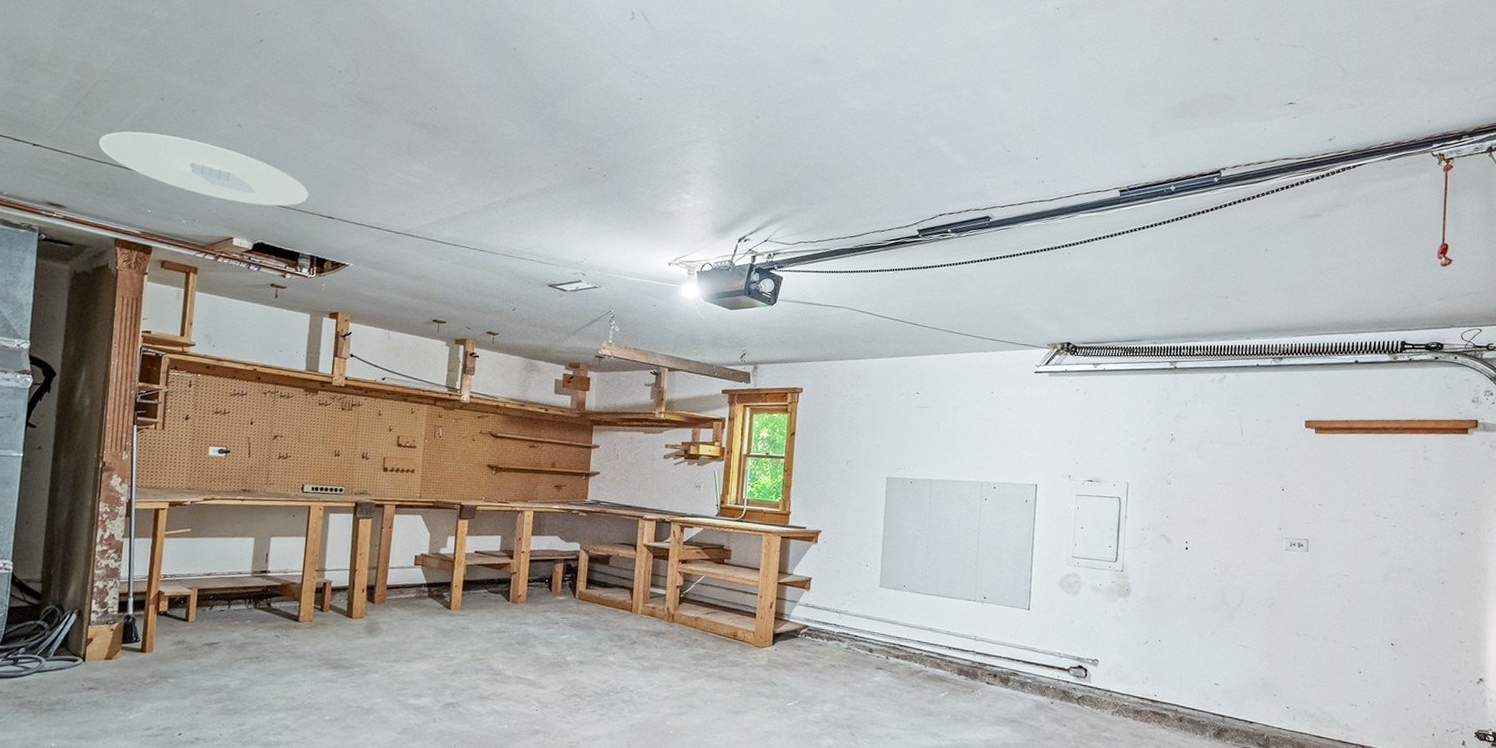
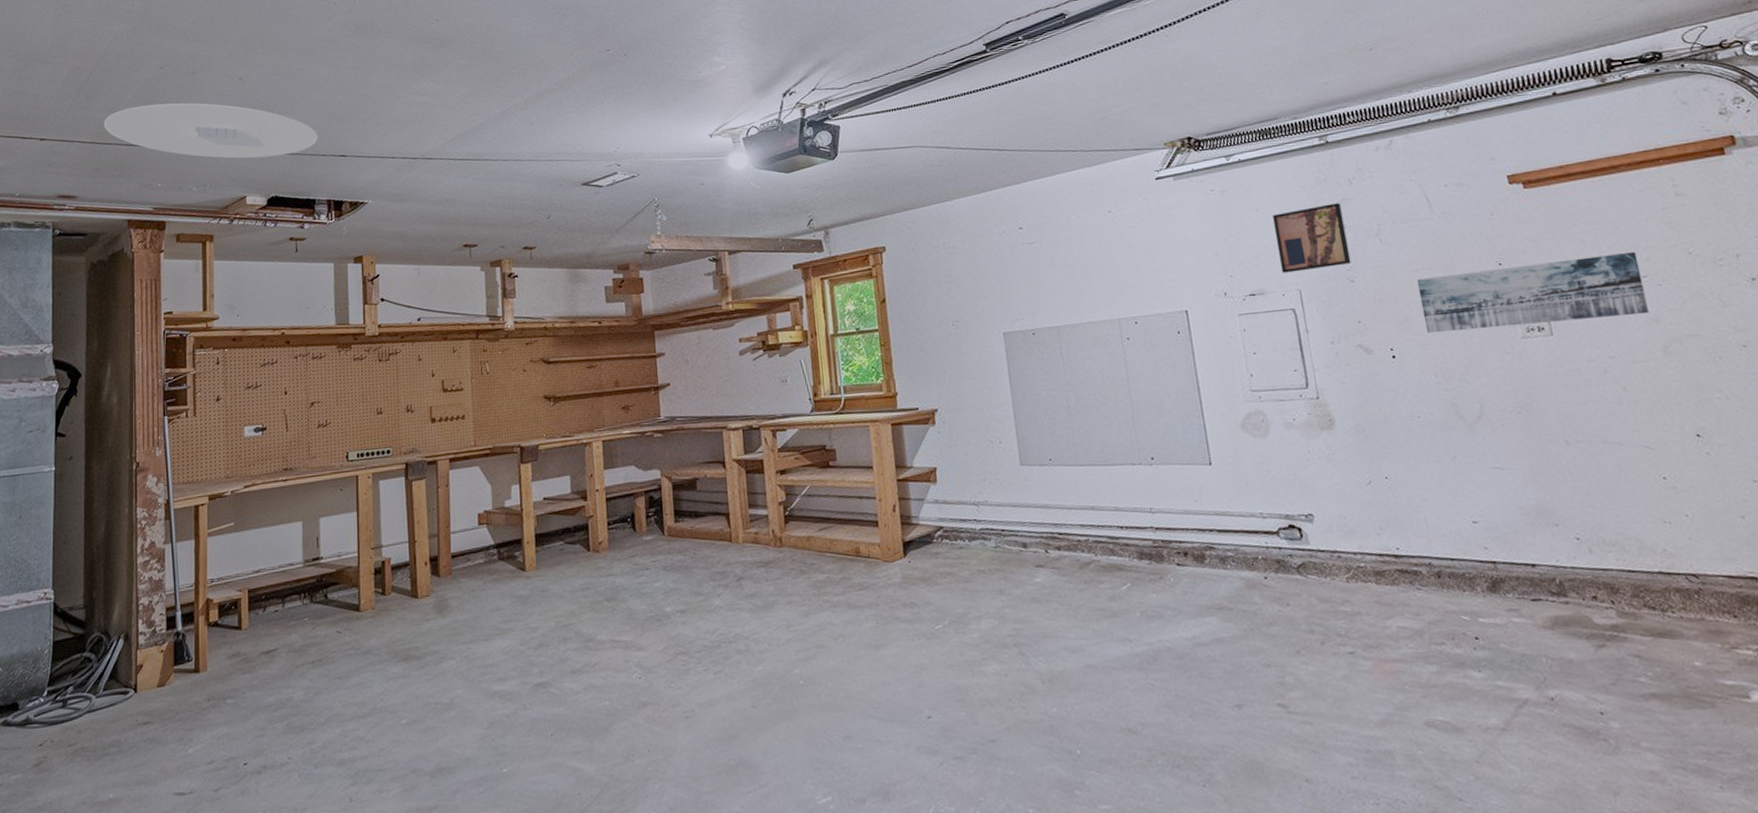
wall art: none [1117,418,1175,470] -> present [1273,203,1352,273]
wall art: none [1215,490,1384,547] -> present [1416,251,1650,333]

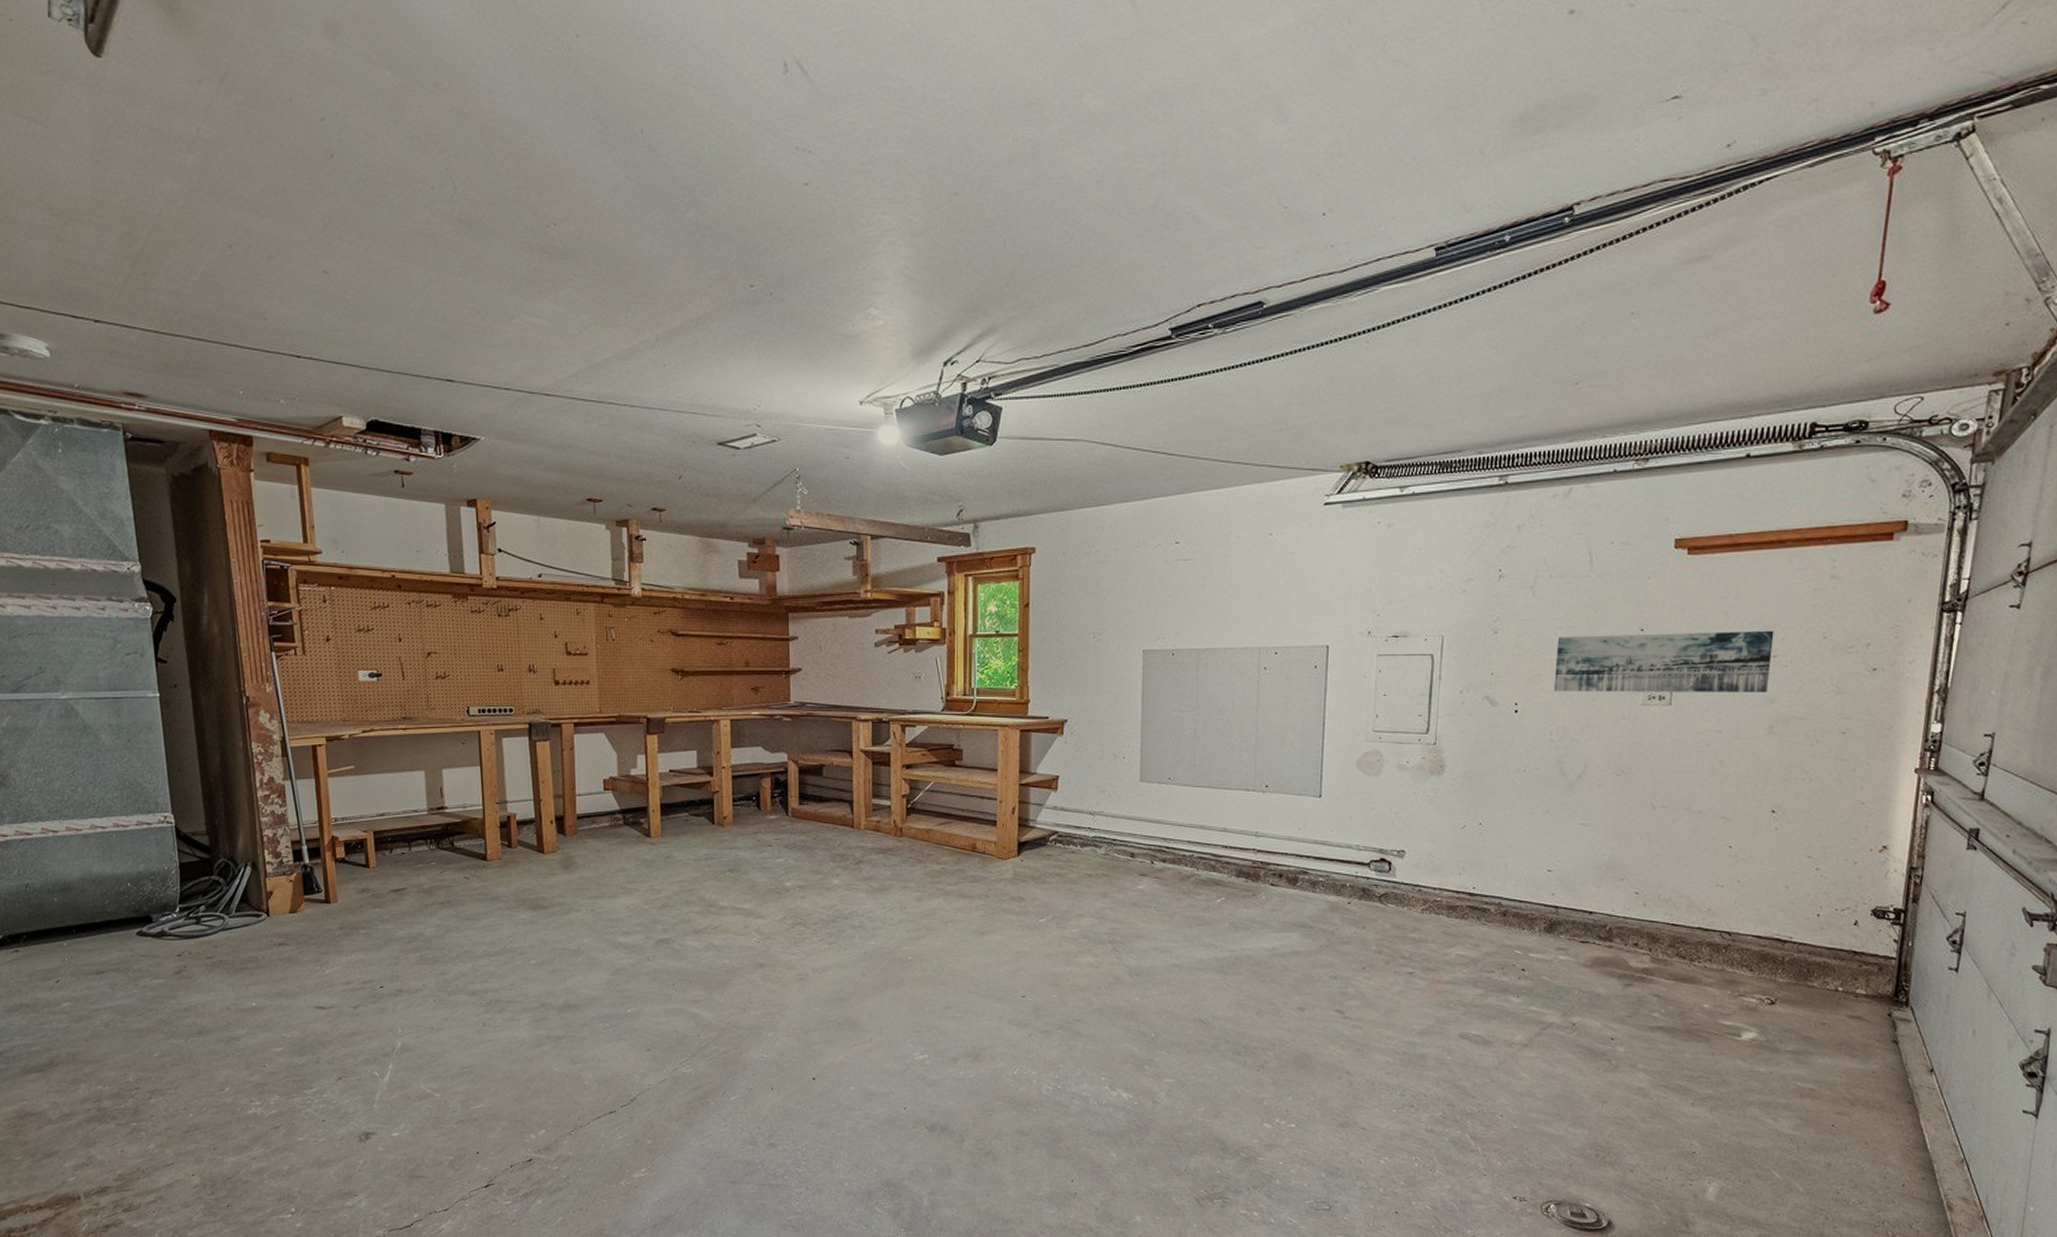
ceiling light: present [104,102,318,159] -> none [167,292,420,373]
wall art: present [1273,203,1352,273] -> none [1429,550,1504,617]

